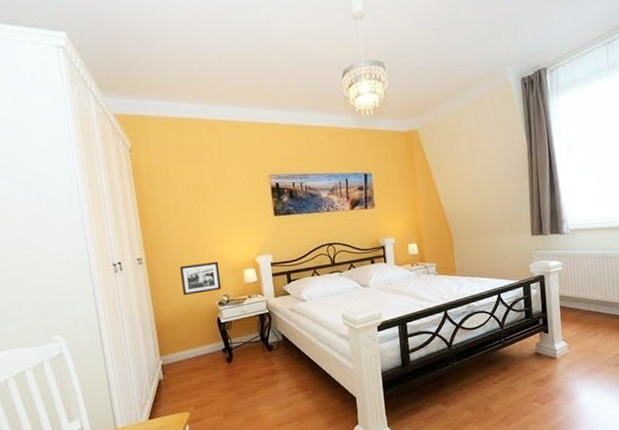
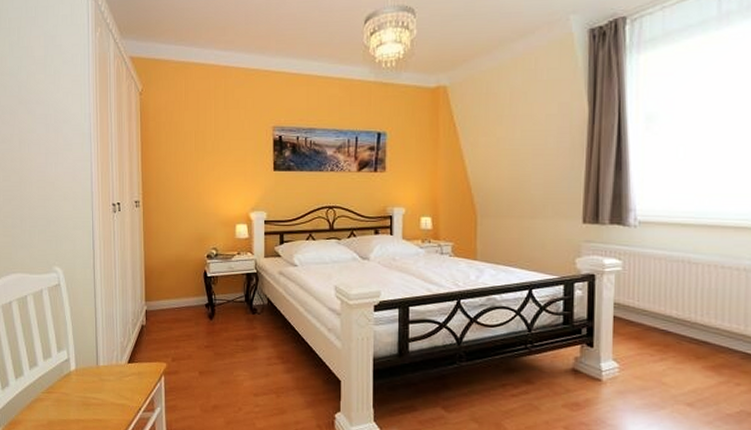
picture frame: present [179,261,222,295] -> none [173,212,212,243]

